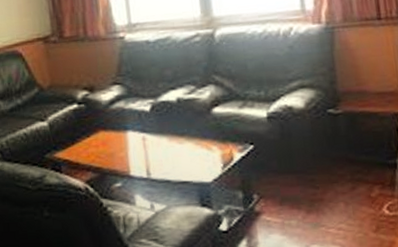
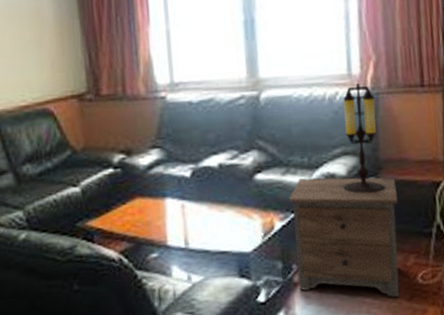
nightstand: none [247,109,365,228] -> present [289,177,400,298]
table lamp: none [298,18,345,125] -> present [342,83,386,194]

